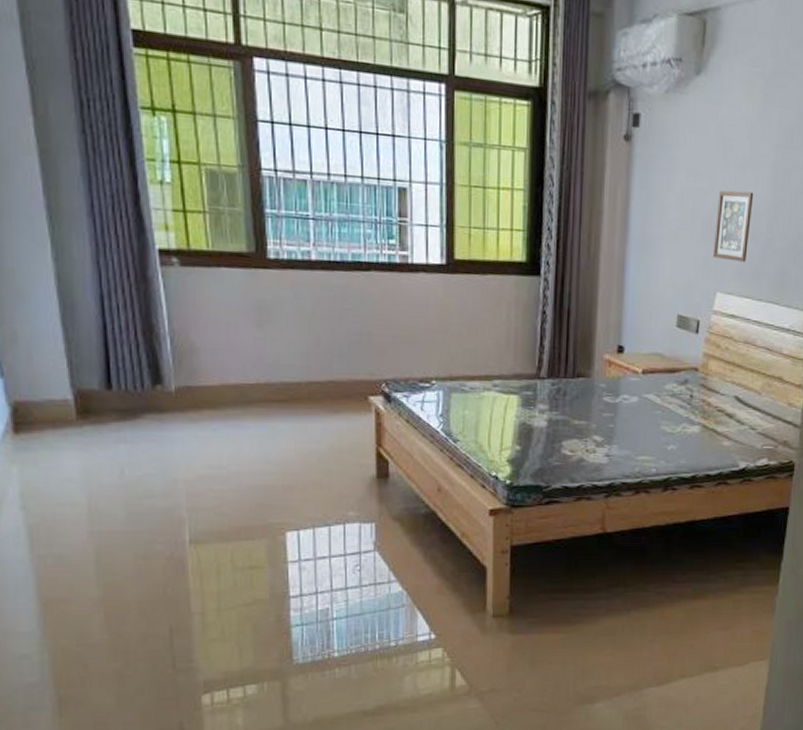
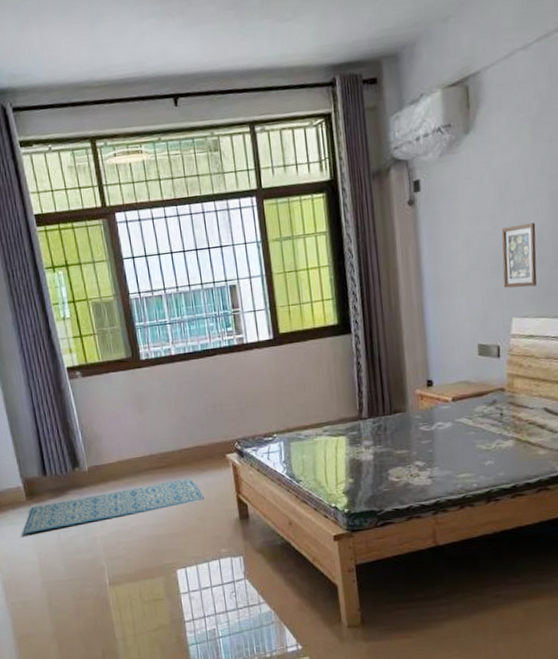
rug: none [65,419,334,466] -> present [22,478,205,535]

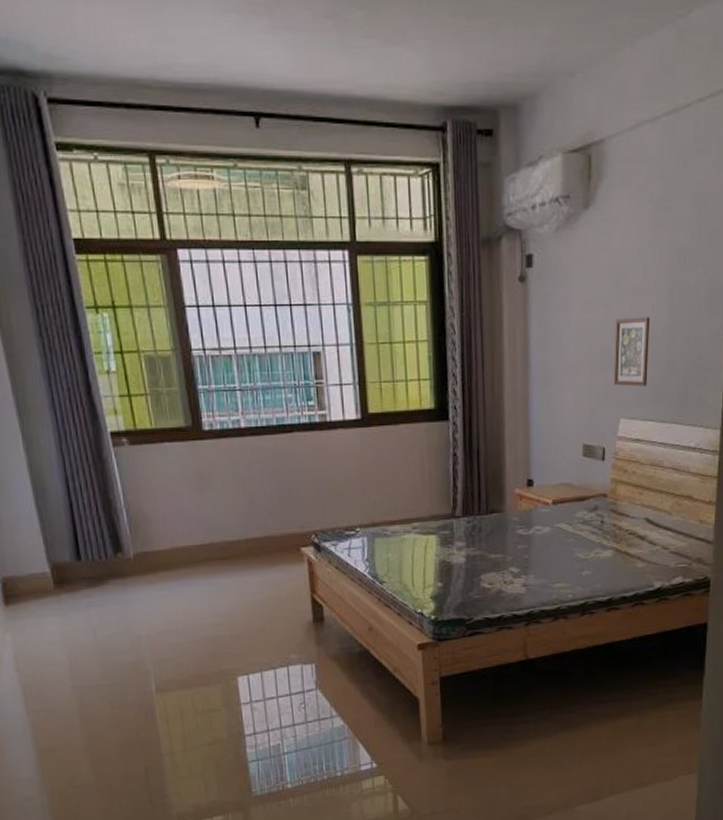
rug: present [22,478,205,535] -> none [48,572,274,630]

